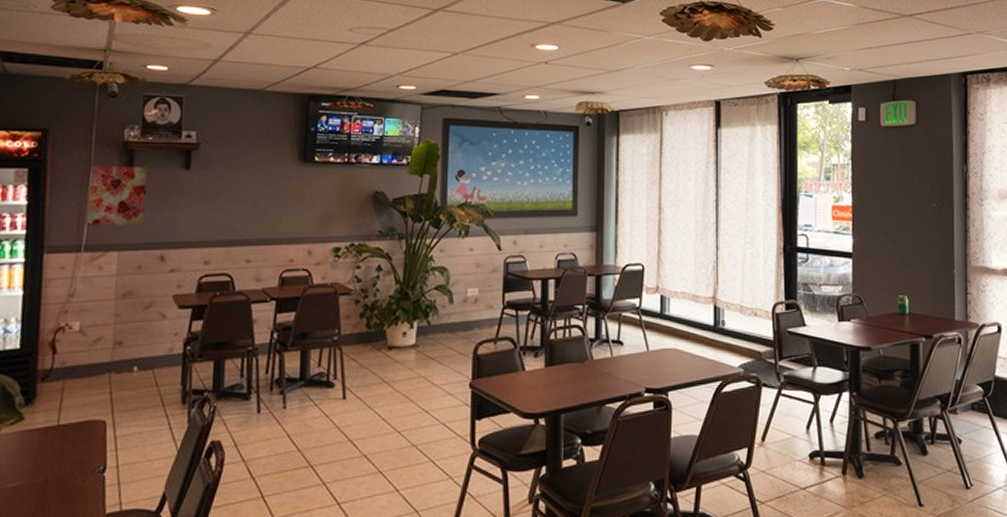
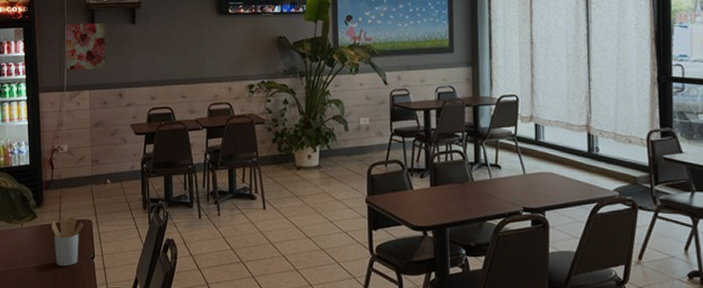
utensil holder: none [44,418,94,485] -> present [51,217,84,267]

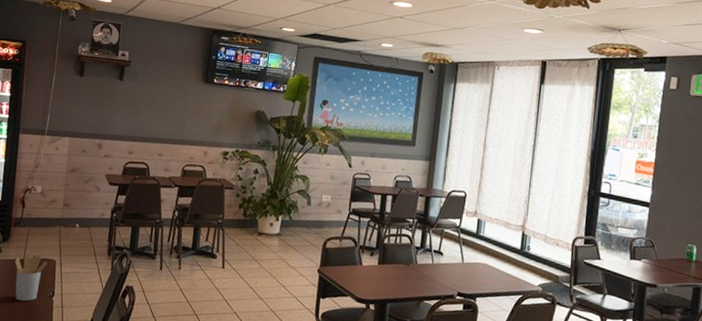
wall art: present [65,23,106,70] -> none [50,71,93,119]

